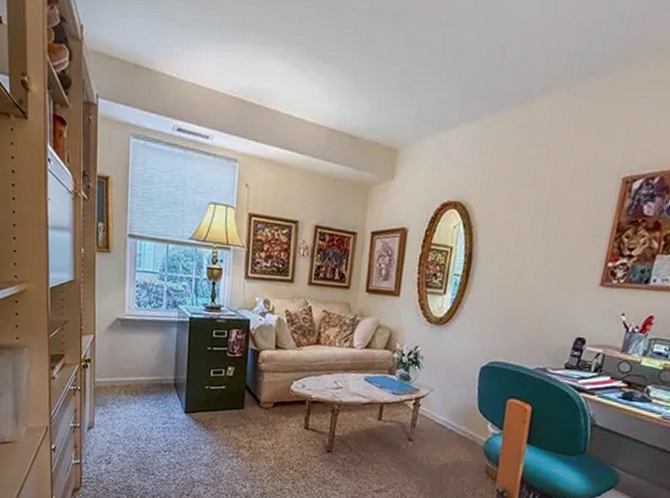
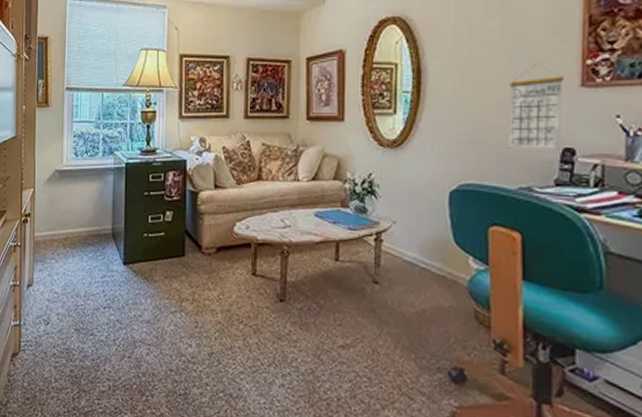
calendar: none [533,263,588,338] -> present [508,66,564,149]

